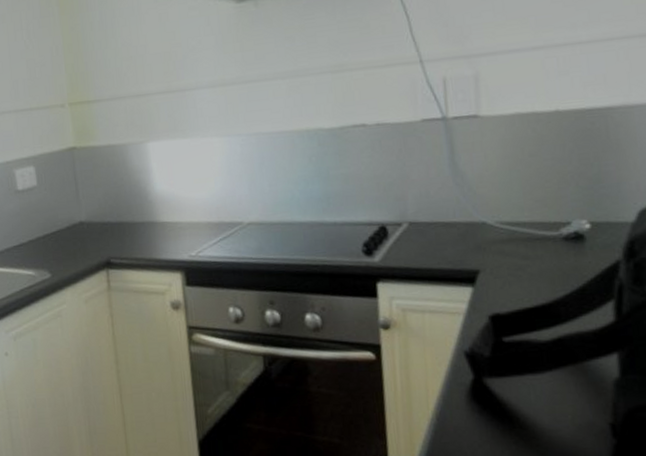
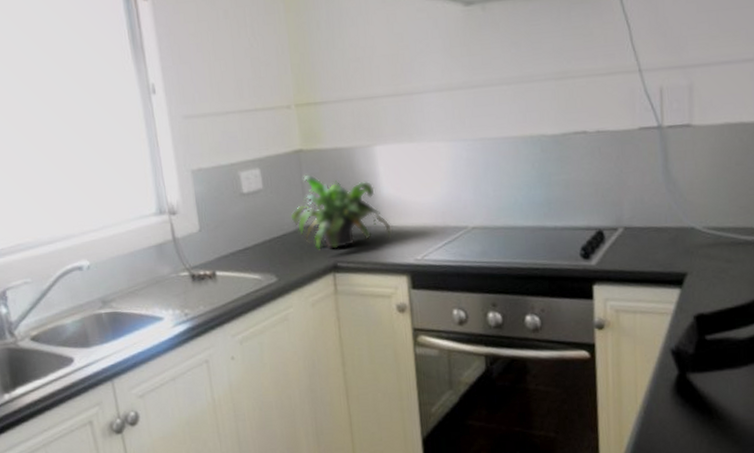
potted plant: none [64,171,165,247] -> present [290,174,392,250]

